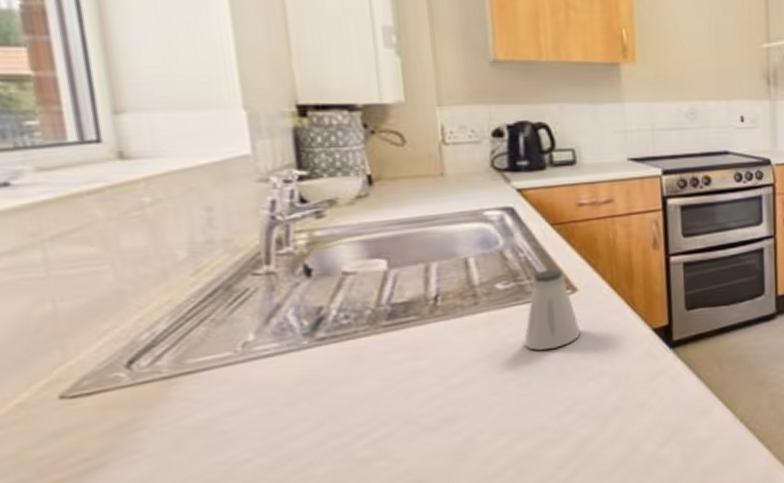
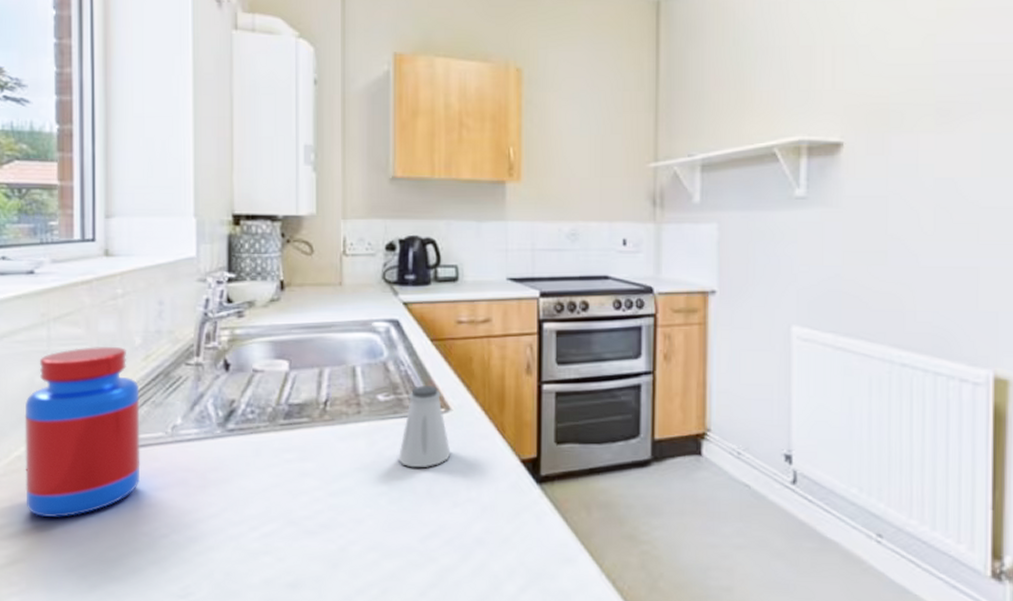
jar: none [21,263,205,468] -> present [24,347,140,517]

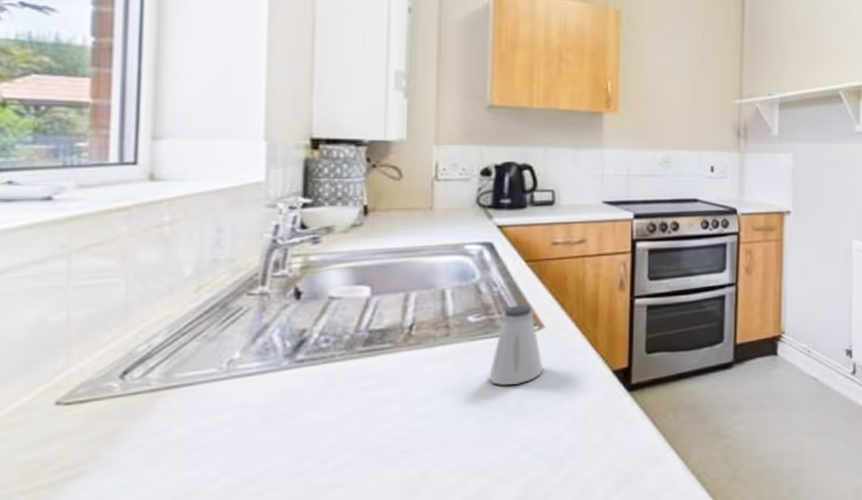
jar: present [24,347,140,517] -> none [27,279,188,474]

